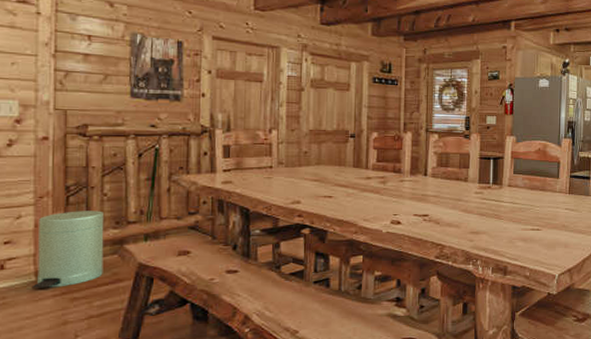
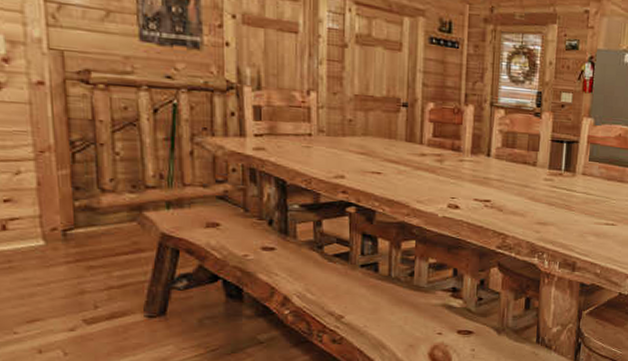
trash can: present [31,211,105,288] -> none [40,170,121,254]

